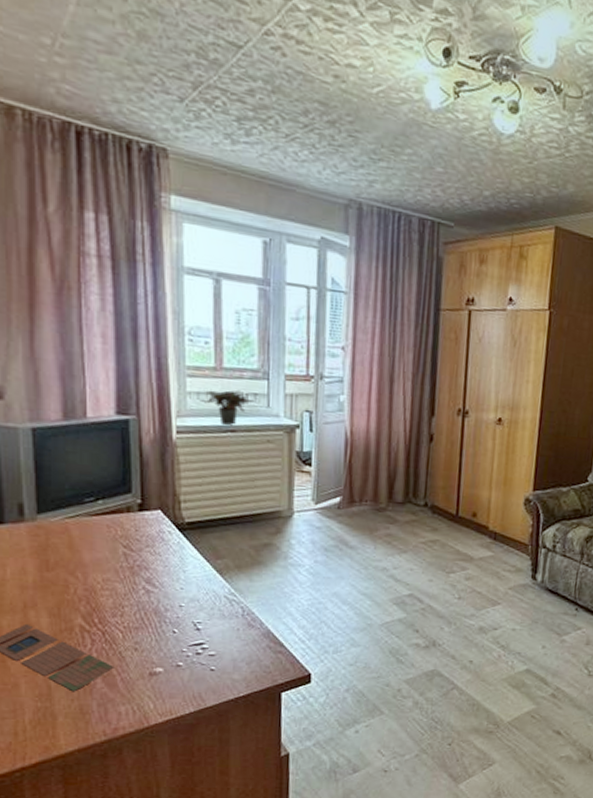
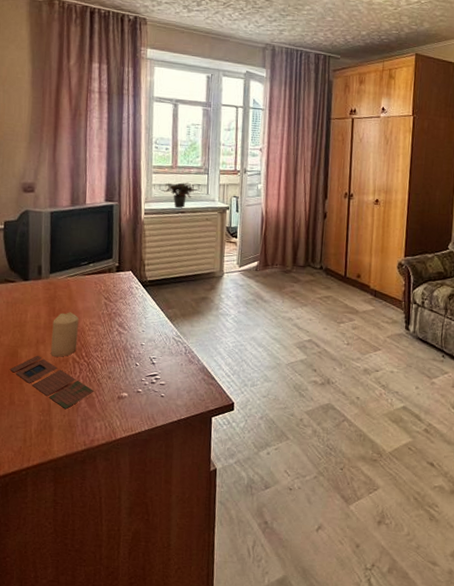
candle: none [46,565,85,625] -> present [51,312,79,357]

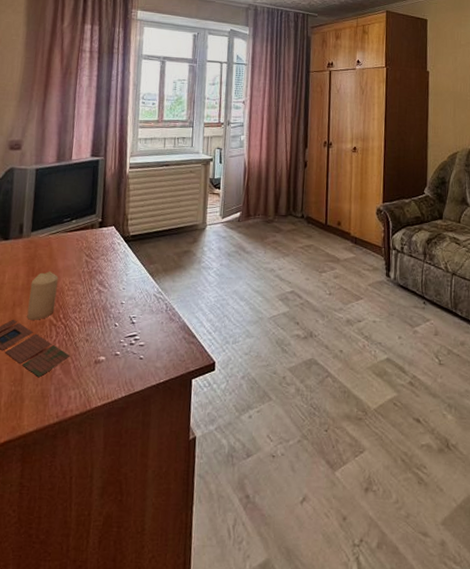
potted plant: present [161,182,199,208] -> none [146,135,183,161]

